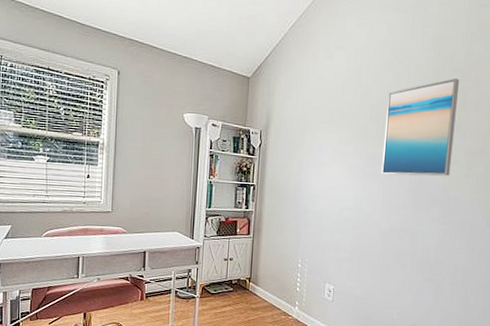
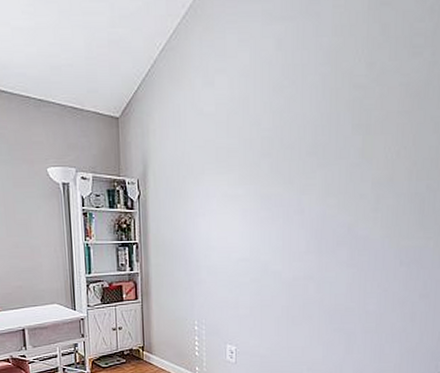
wall art: present [381,78,459,176] -> none [278,96,361,217]

